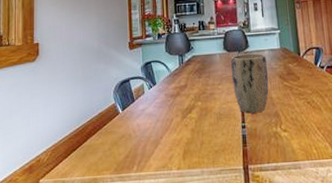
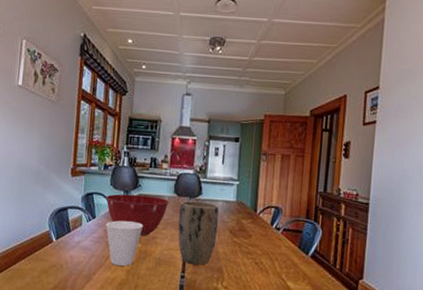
mixing bowl: none [163,55,221,95] -> present [106,194,170,236]
cup: none [166,81,201,126] -> present [106,220,144,266]

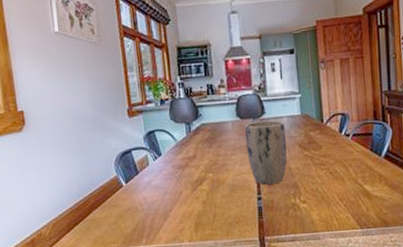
mixing bowl: present [106,194,170,236] -> none [168,123,234,166]
cup: present [106,220,144,266] -> none [173,152,212,199]

